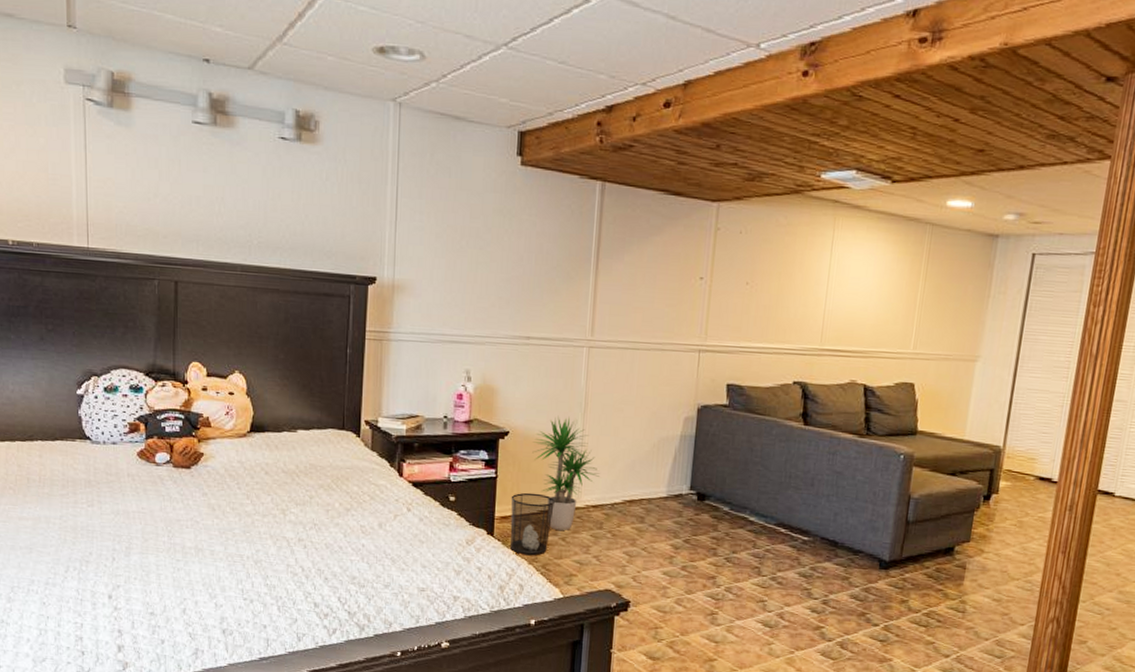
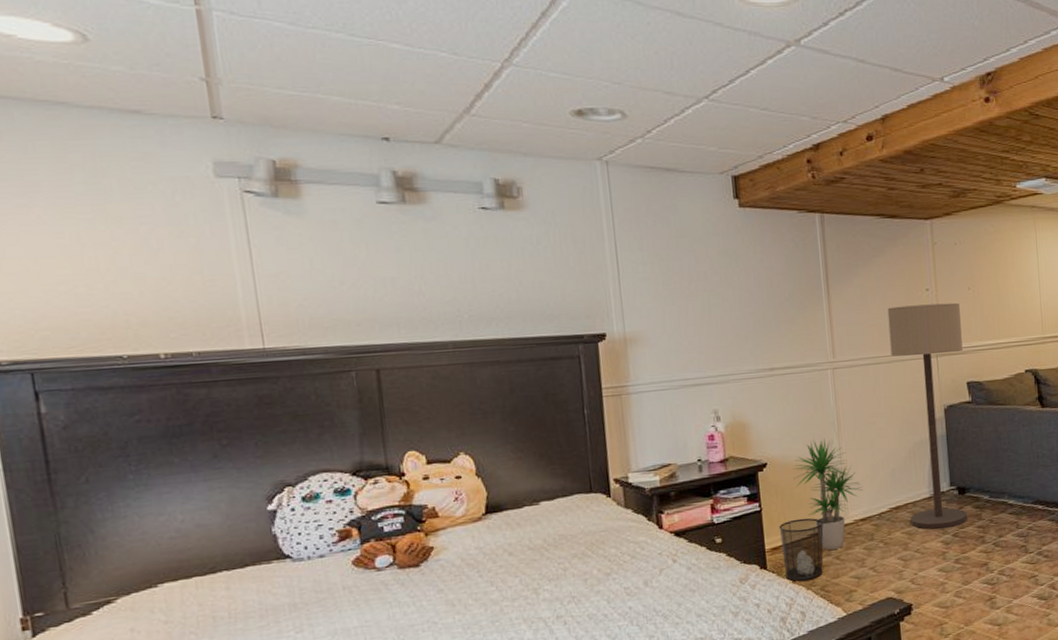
floor lamp: none [643,291,734,532] -> present [887,302,967,530]

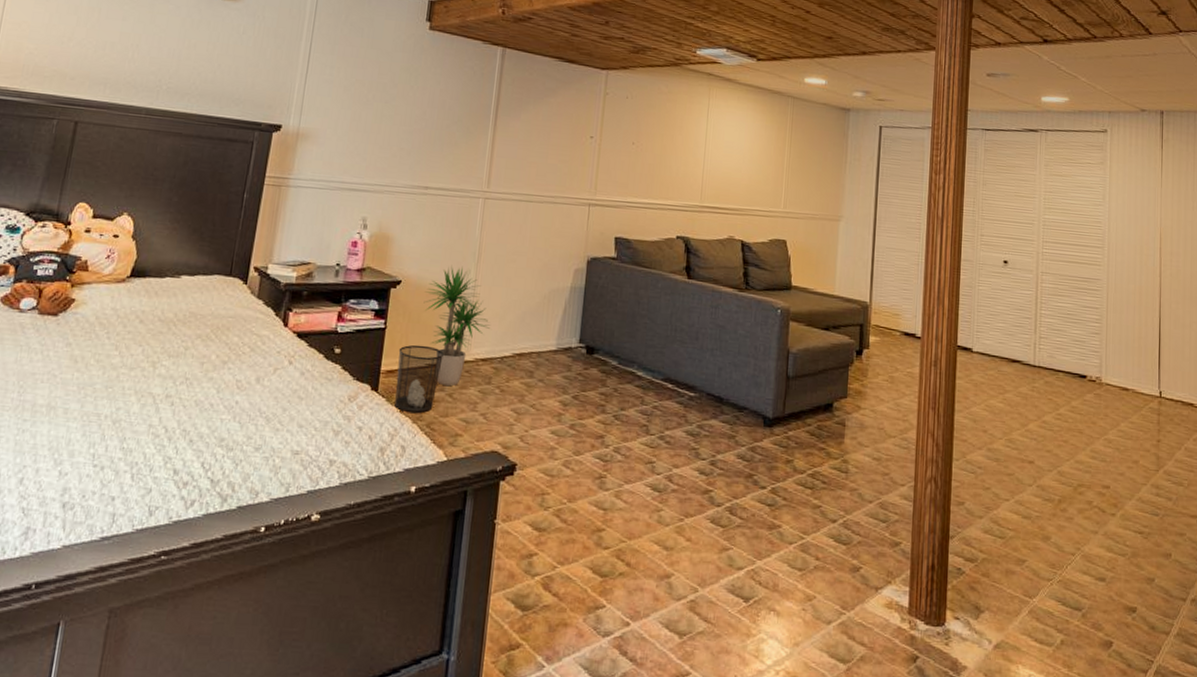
floor lamp: present [887,302,967,530] -> none [532,148,621,388]

